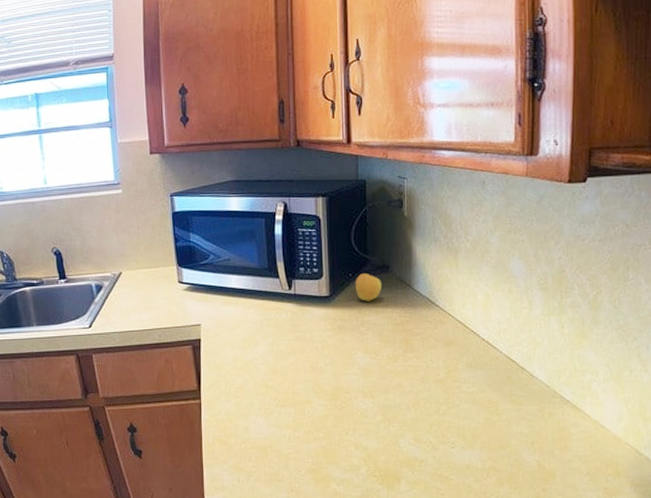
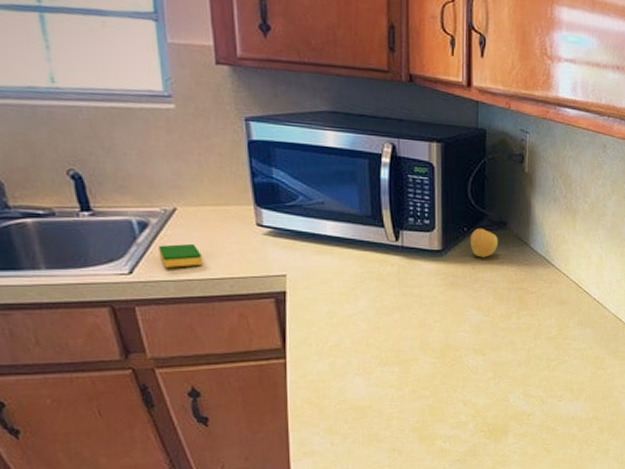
dish sponge: none [109,300,139,321] -> present [159,243,202,268]

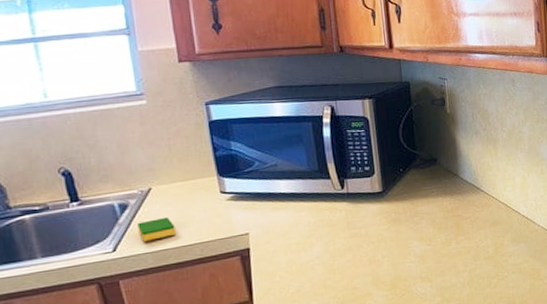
apple: present [469,229,498,258] -> none [406,167,431,193]

